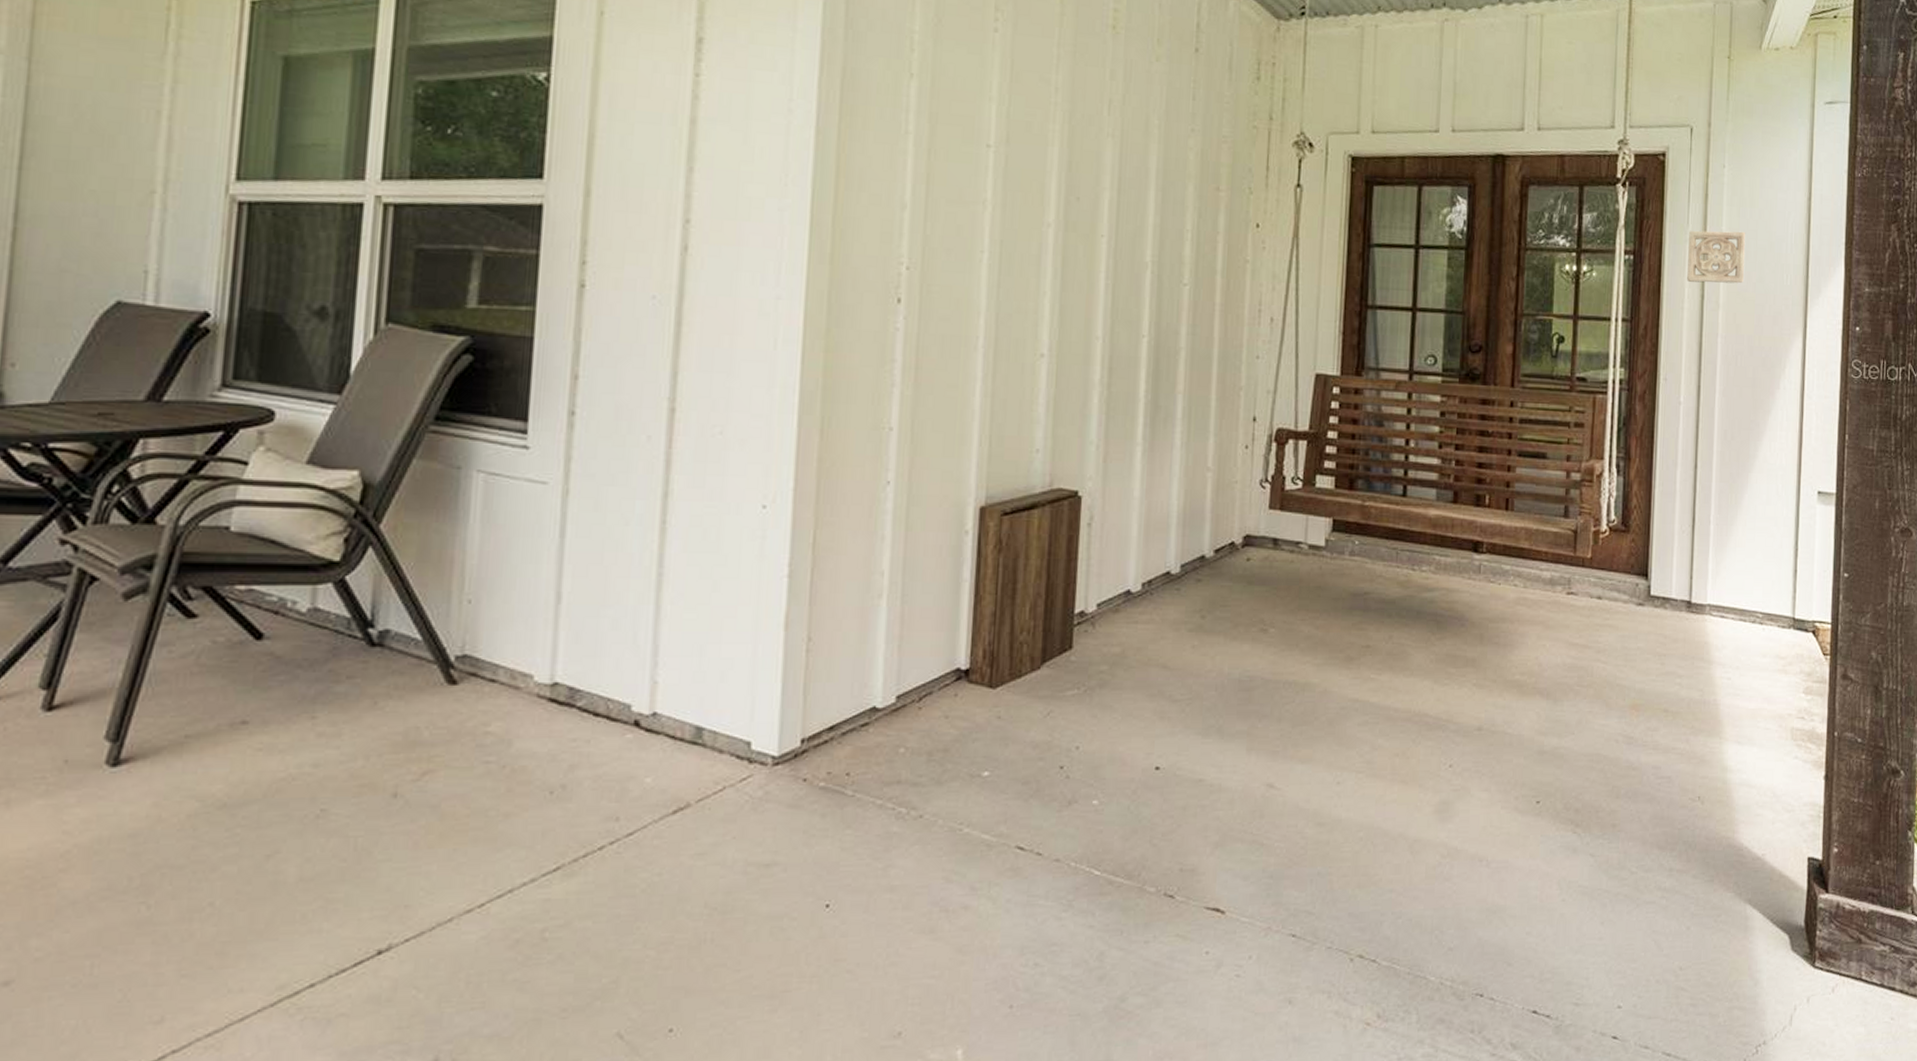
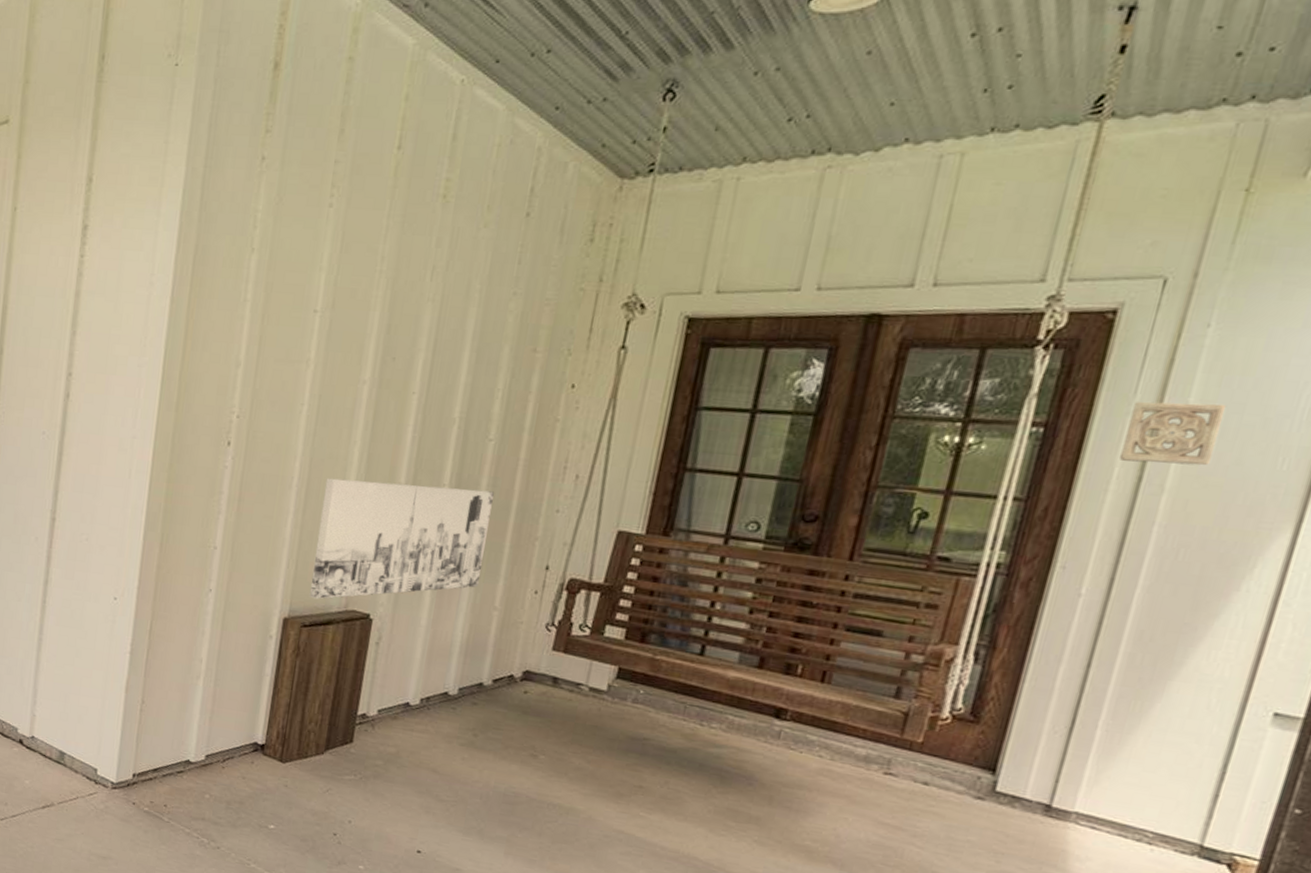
wall art: none [1007,335,1194,480] -> present [309,478,494,599]

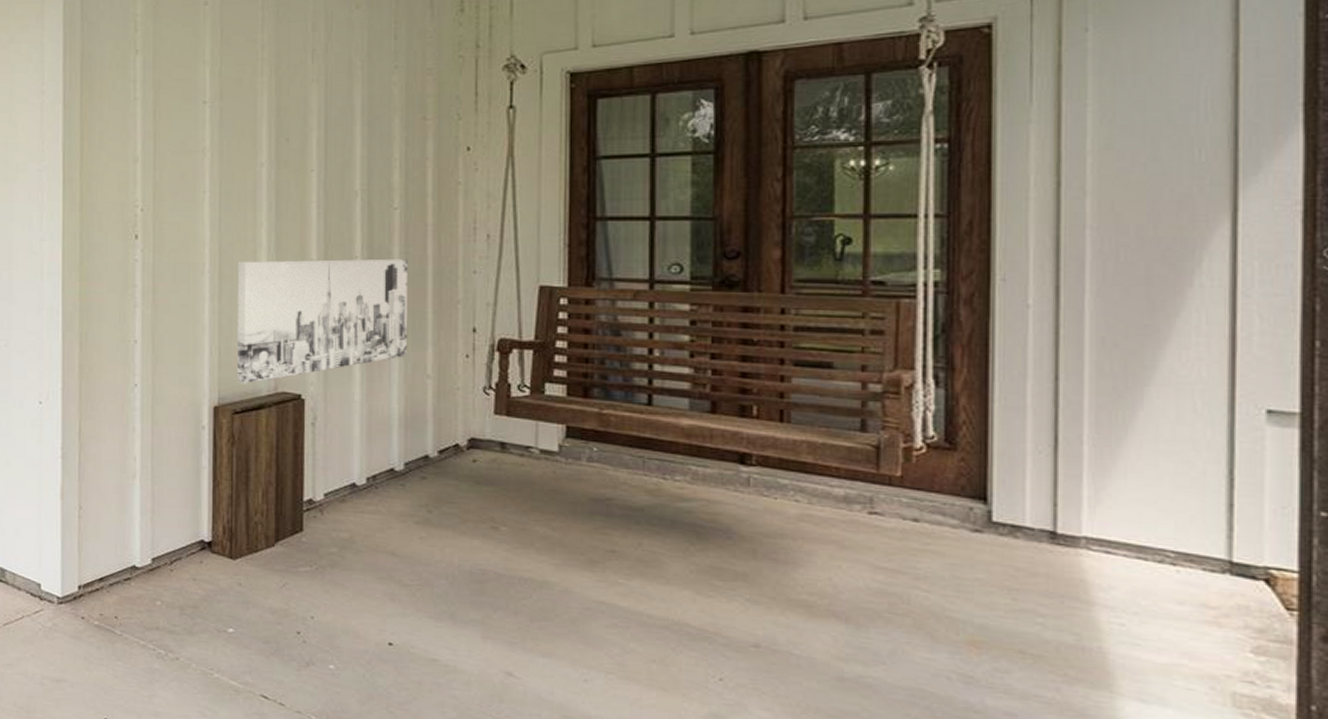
wall ornament: present [1119,402,1226,466] -> none [1031,103,1127,167]

